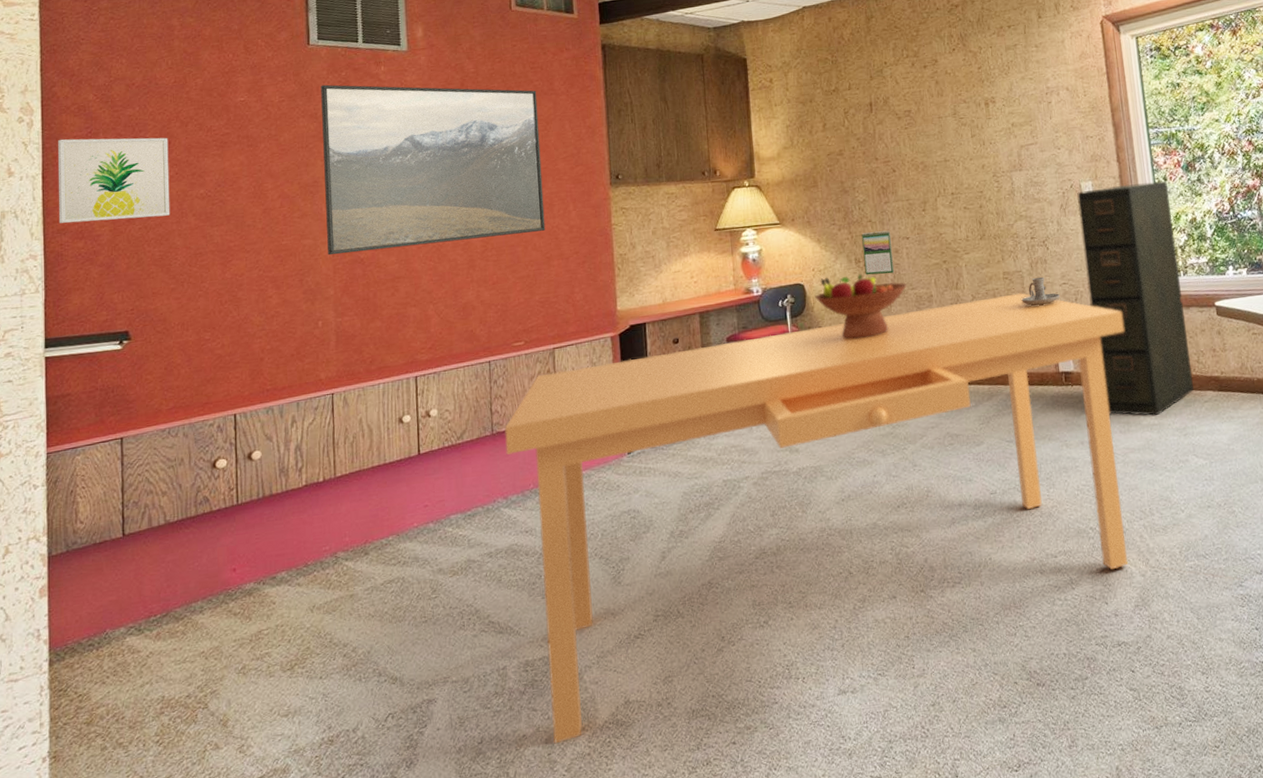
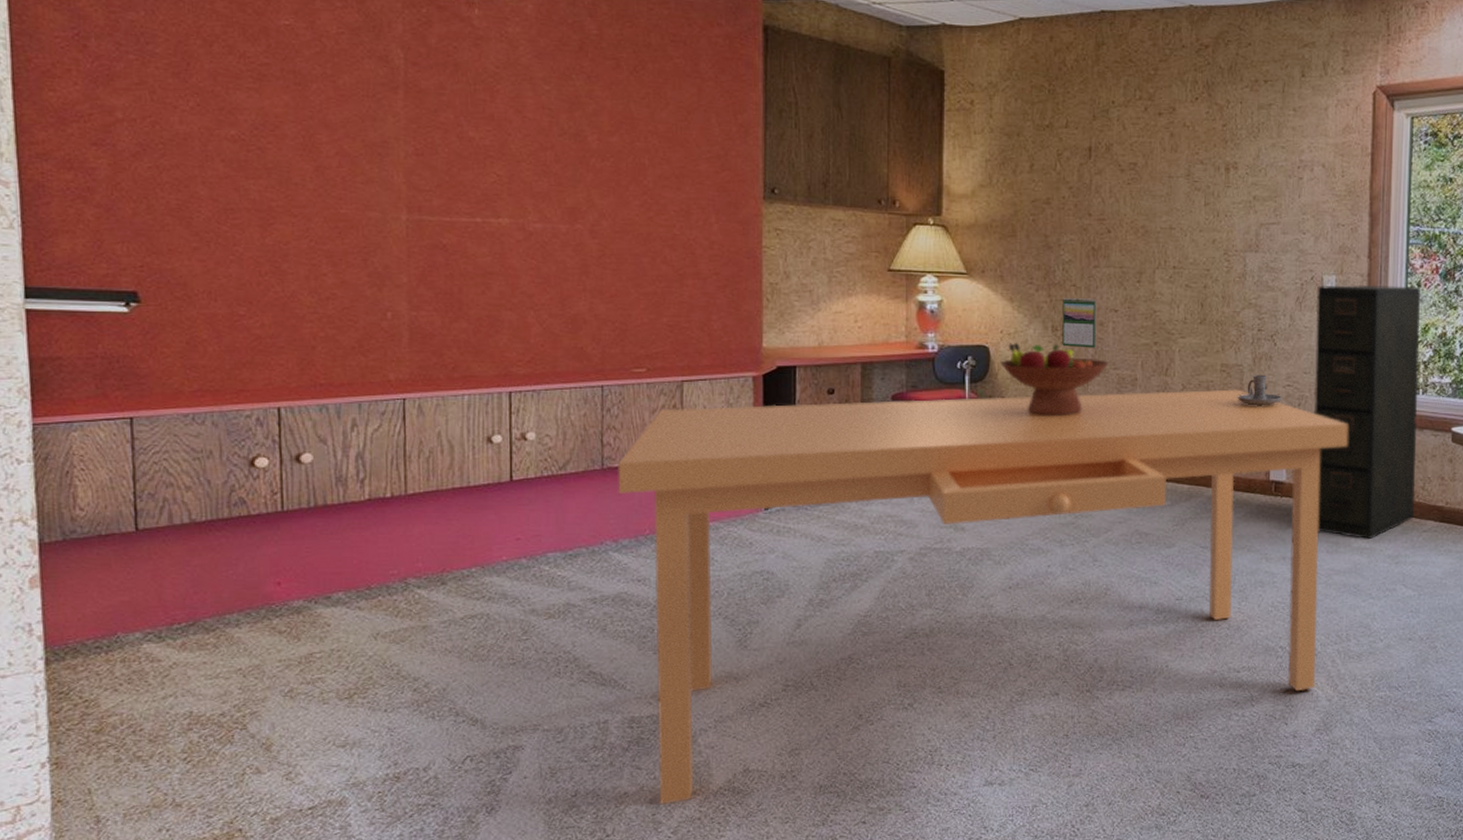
wall art: present [58,137,170,223] -> none [33,37,191,156]
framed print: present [321,84,546,256] -> none [393,20,680,242]

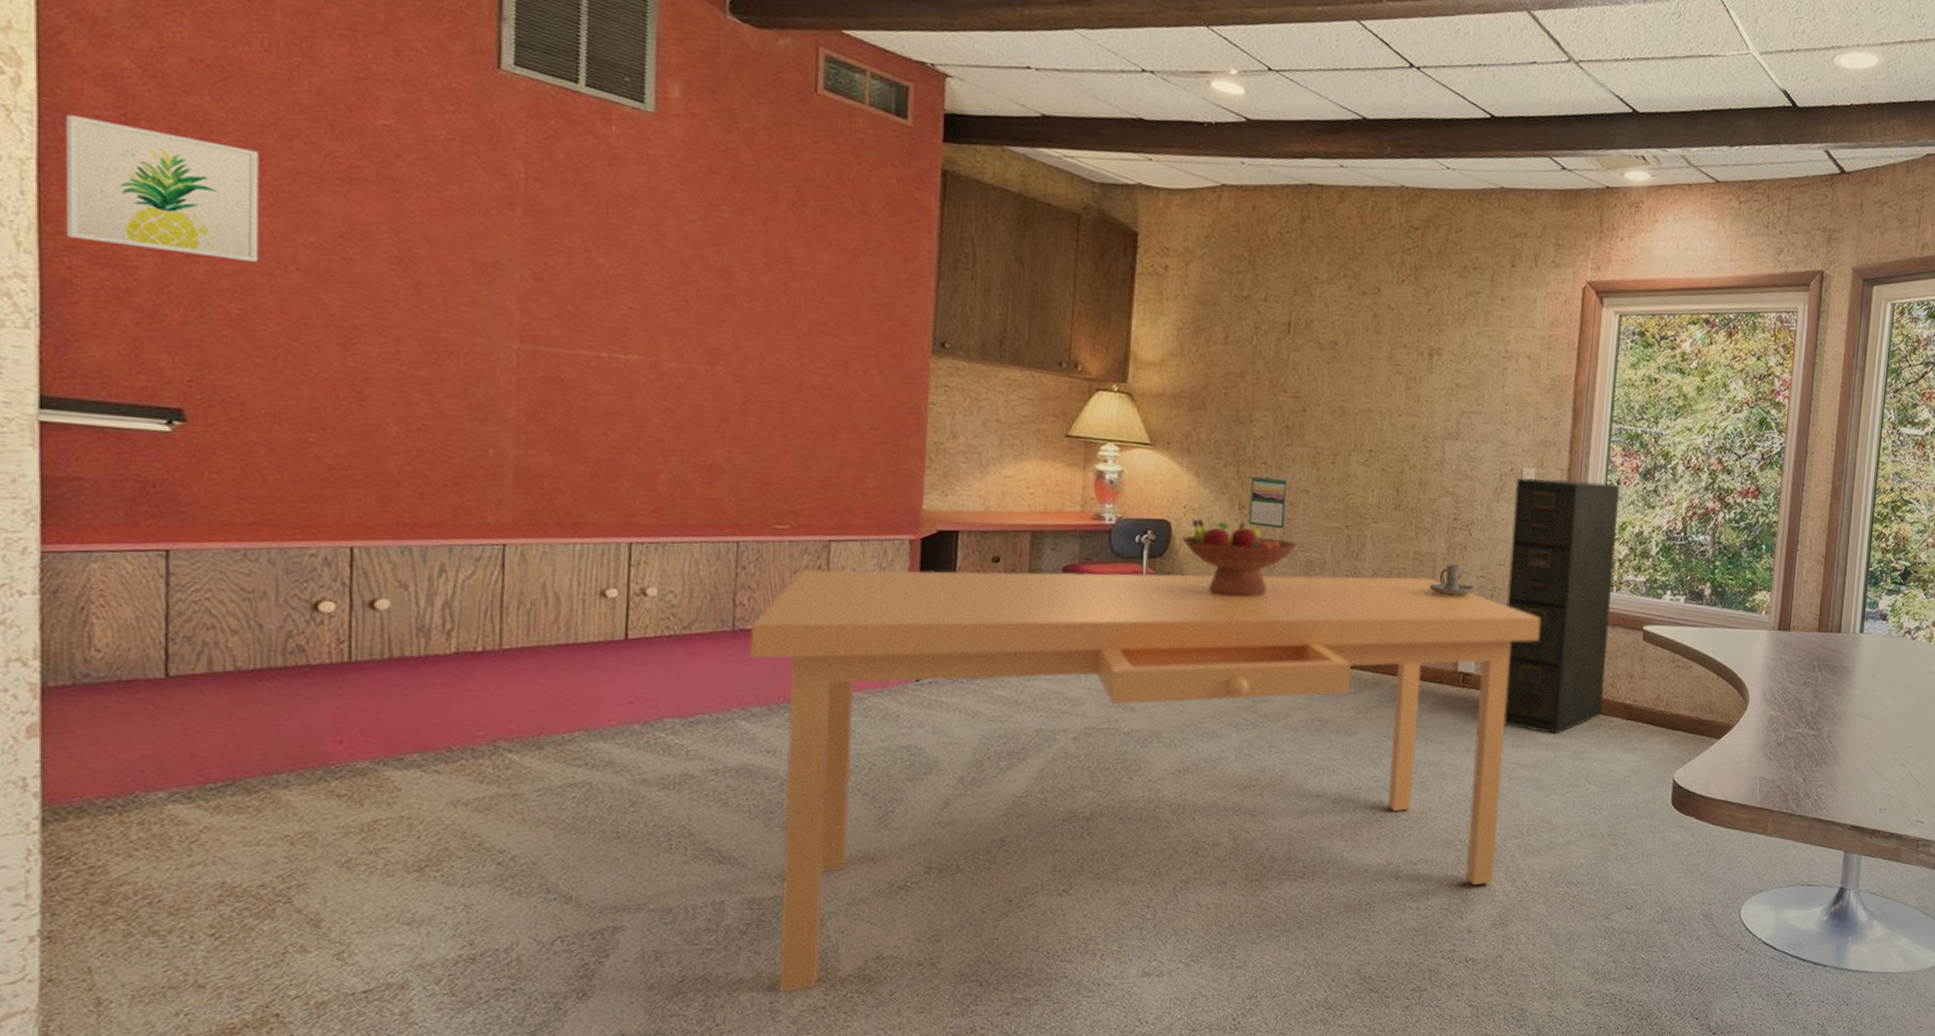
wall art: none [33,37,191,156] -> present [65,114,259,262]

